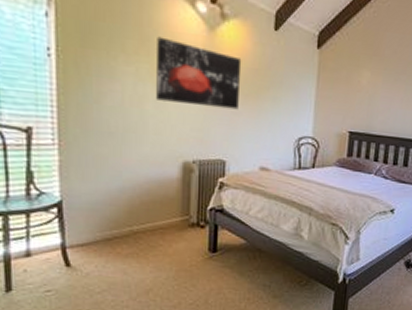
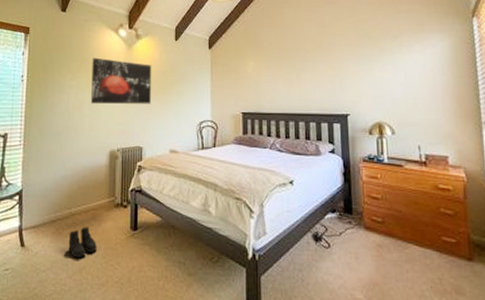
boots: none [130,247,167,280] -> present [68,227,97,259]

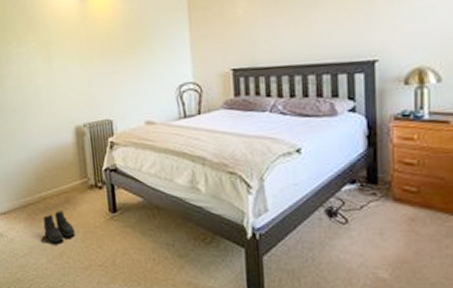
wall art: present [91,57,152,105] -> none [39,15,117,73]

